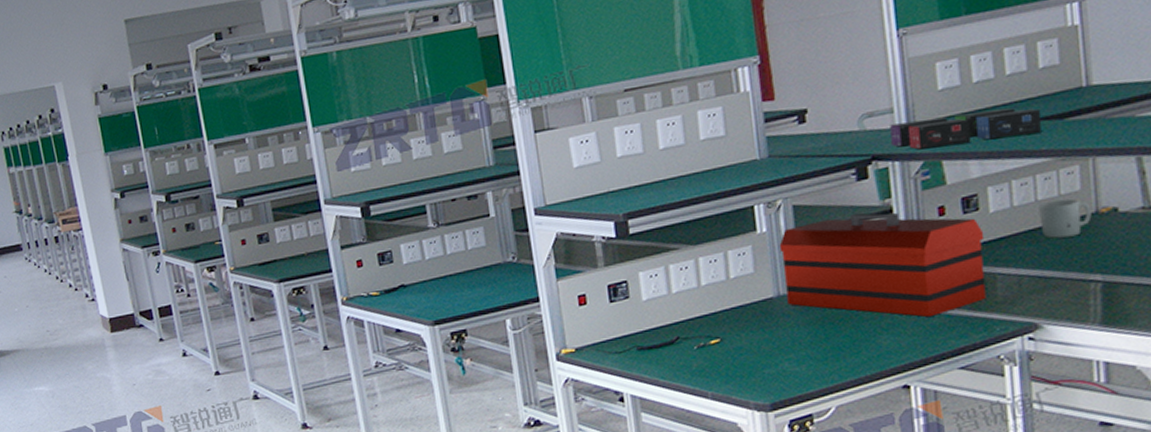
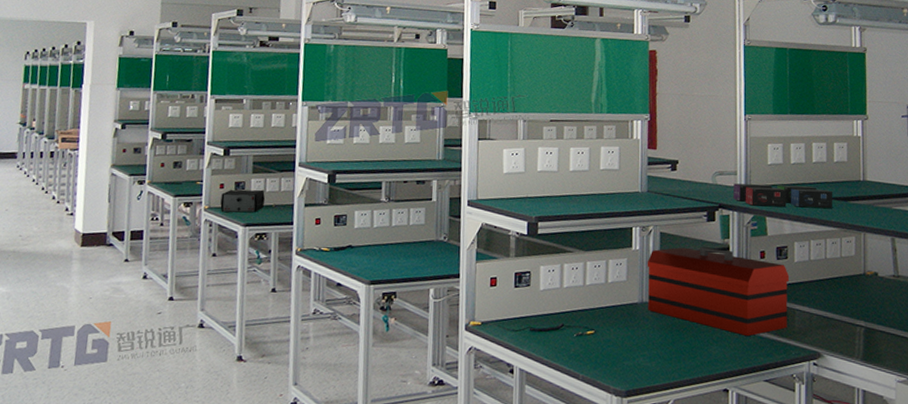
power supply: none [245,238,295,272] -> present [220,189,266,213]
mug: present [1038,198,1092,239] -> none [827,259,861,290]

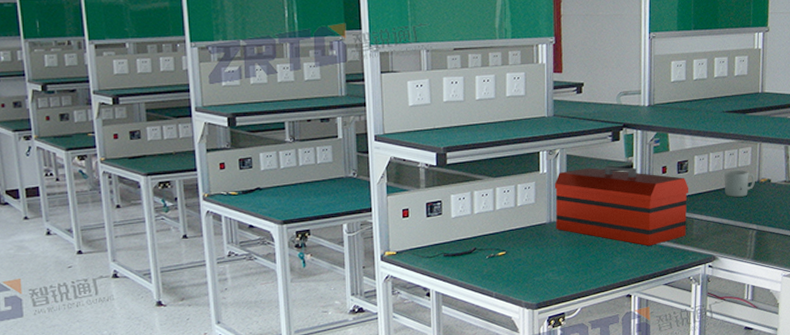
power supply: present [220,189,266,213] -> none [117,137,164,164]
box set: present [733,183,832,209] -> none [637,100,732,123]
mug: none [827,259,861,290] -> present [724,170,755,197]

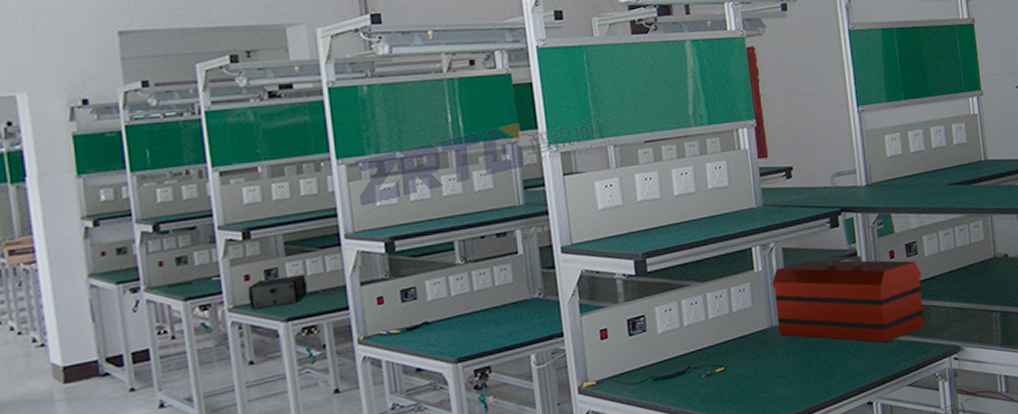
power supply: none [117,137,164,164] -> present [248,273,308,310]
mug: present [724,170,755,197] -> none [957,246,992,278]

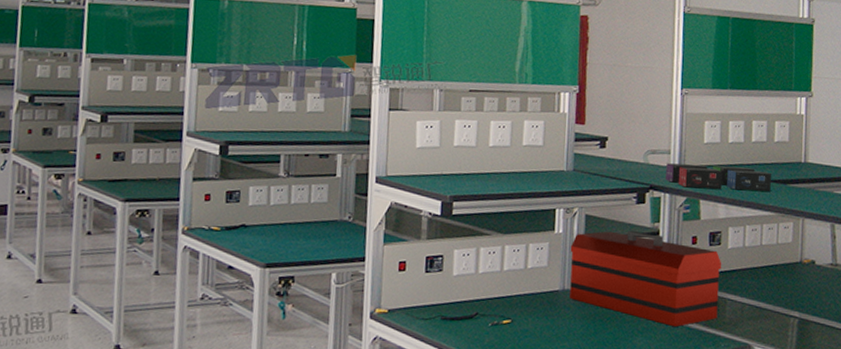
power supply: present [248,273,308,310] -> none [96,160,148,187]
box set: none [854,174,957,204] -> present [665,163,771,192]

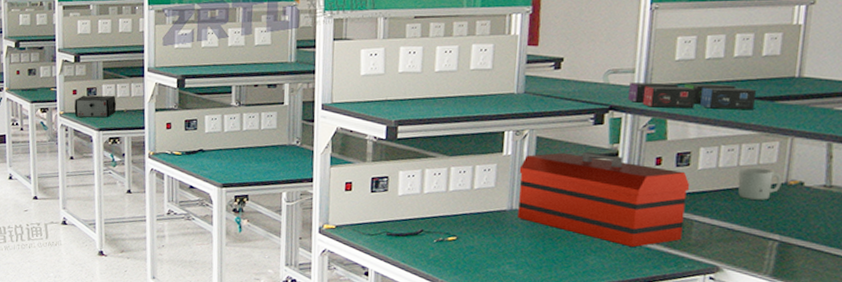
power supply: none [96,160,148,187] -> present [74,95,117,118]
mug: none [762,246,797,278] -> present [737,167,782,200]

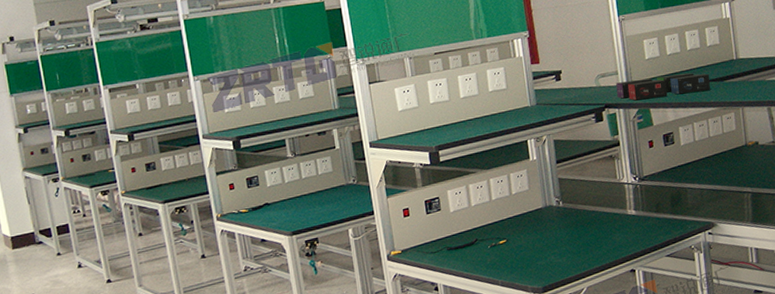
power supply: present [74,95,117,118] -> none [135,166,178,195]
toolbox: present [517,151,690,248] -> none [545,145,681,220]
mug: present [737,167,782,200] -> none [711,135,743,163]

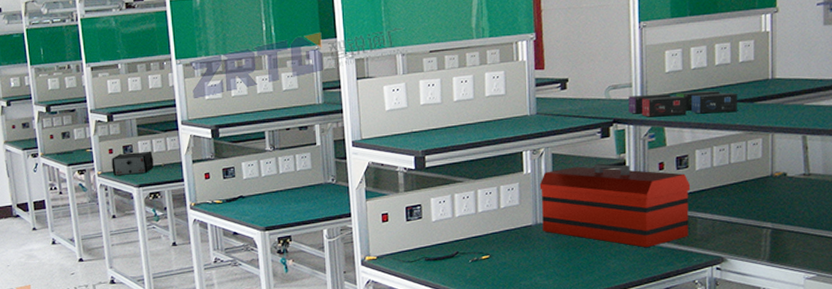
power supply: none [135,166,178,195] -> present [112,151,154,177]
toolbox: none [545,145,681,220] -> present [539,163,691,248]

